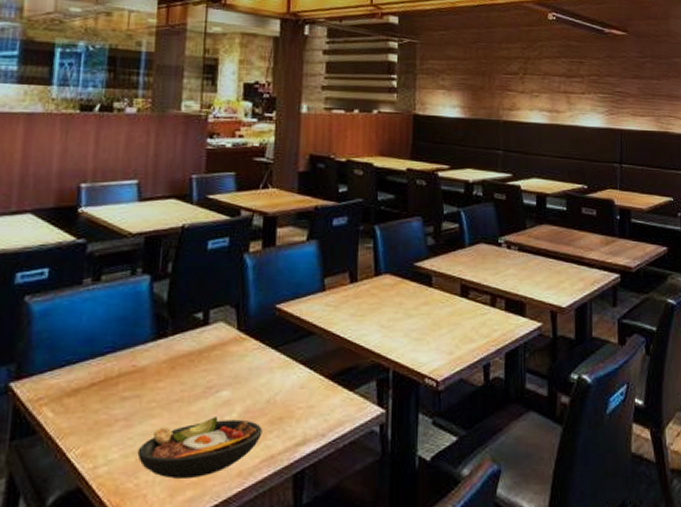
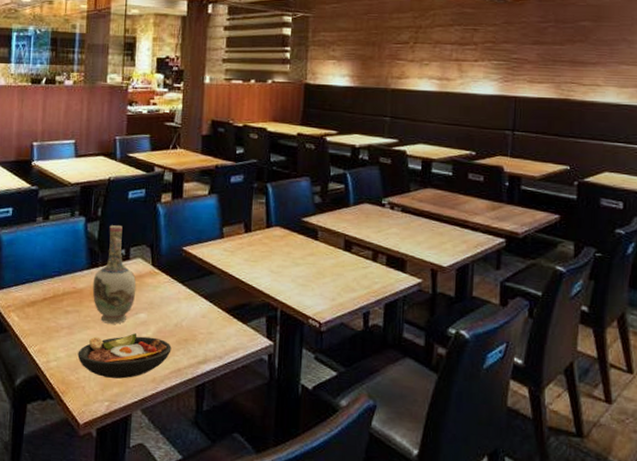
vase: none [158,283,218,408] -> present [92,225,137,324]

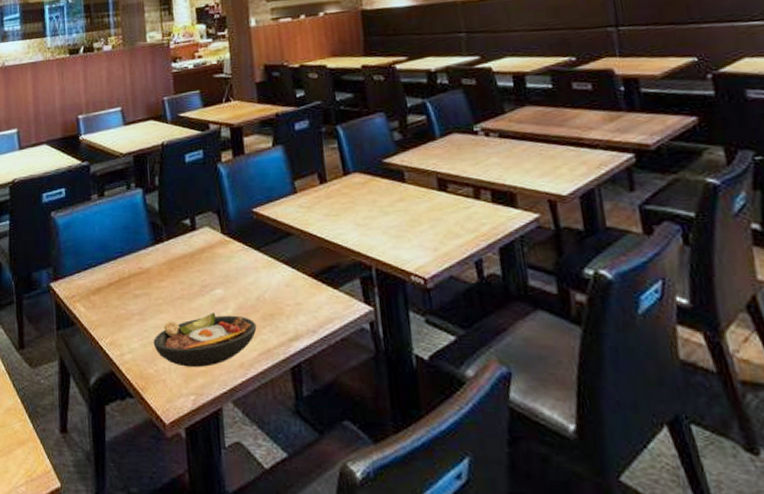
vase: present [92,225,137,324] -> none [159,193,208,305]

